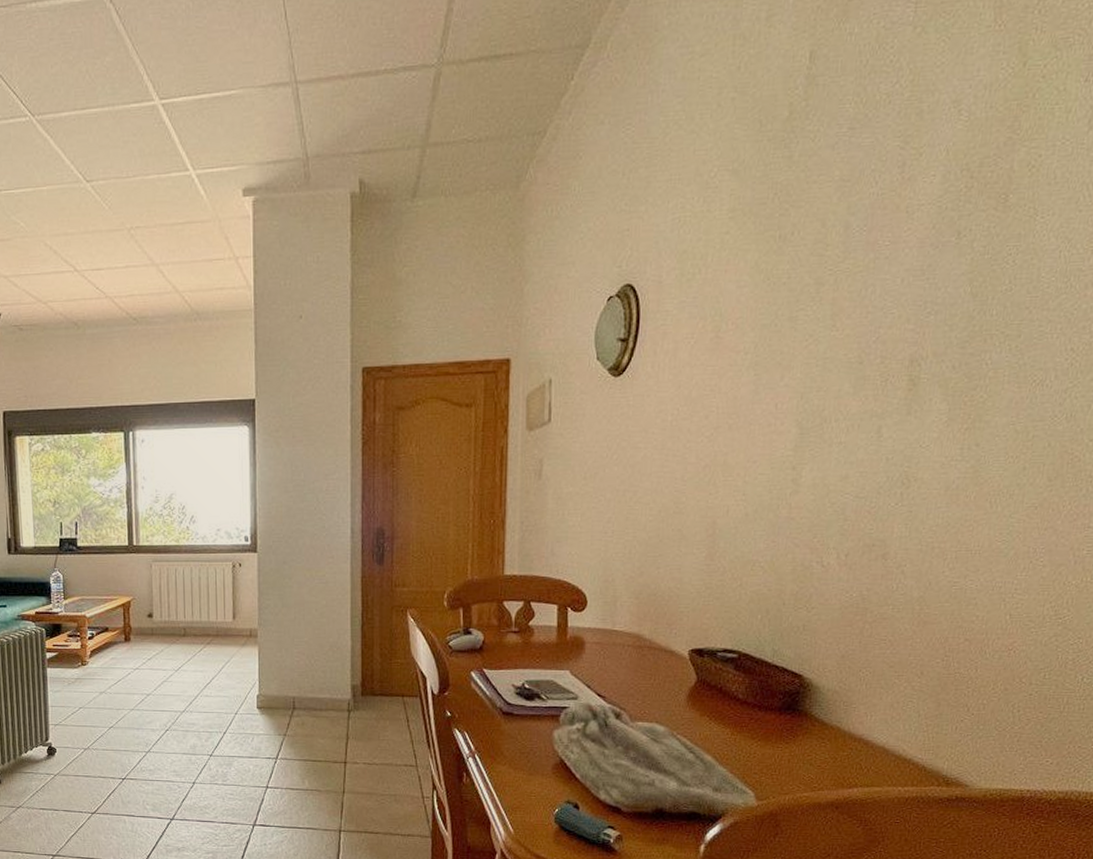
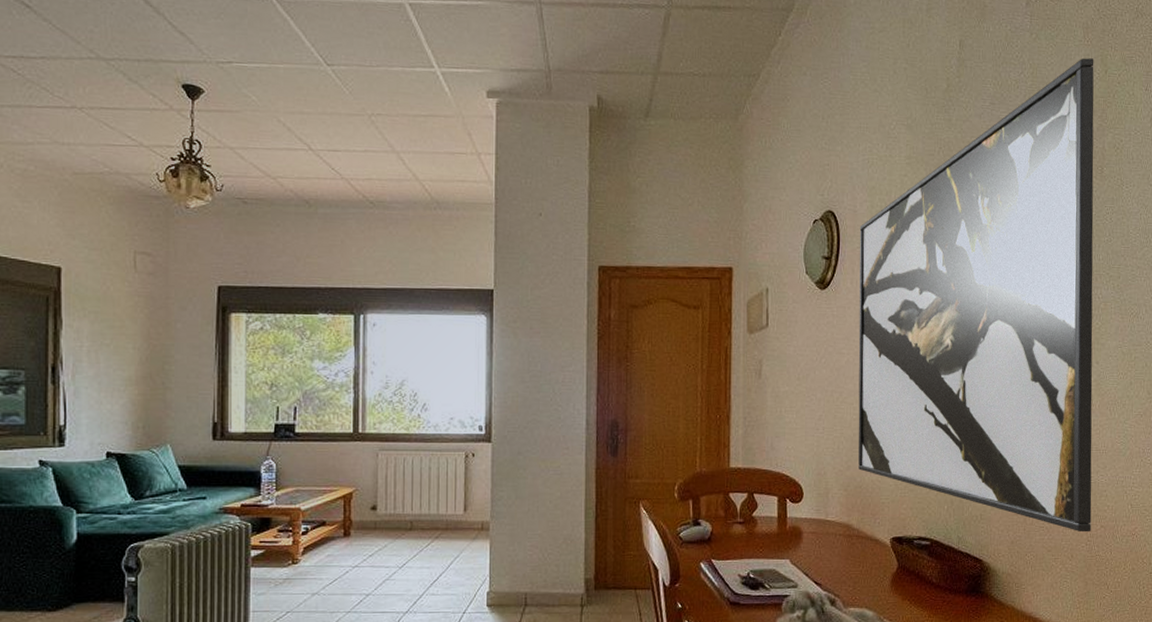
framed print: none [653,48,1008,646] -> present [858,58,1094,533]

